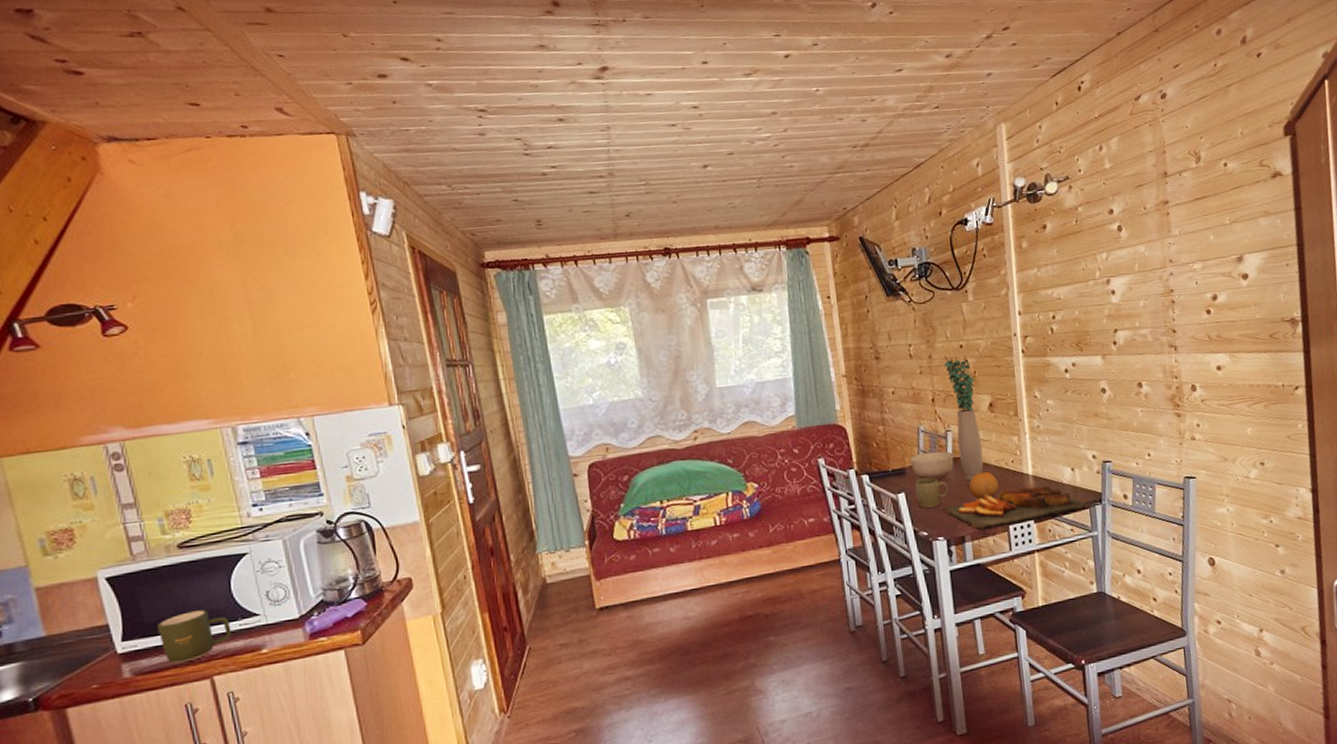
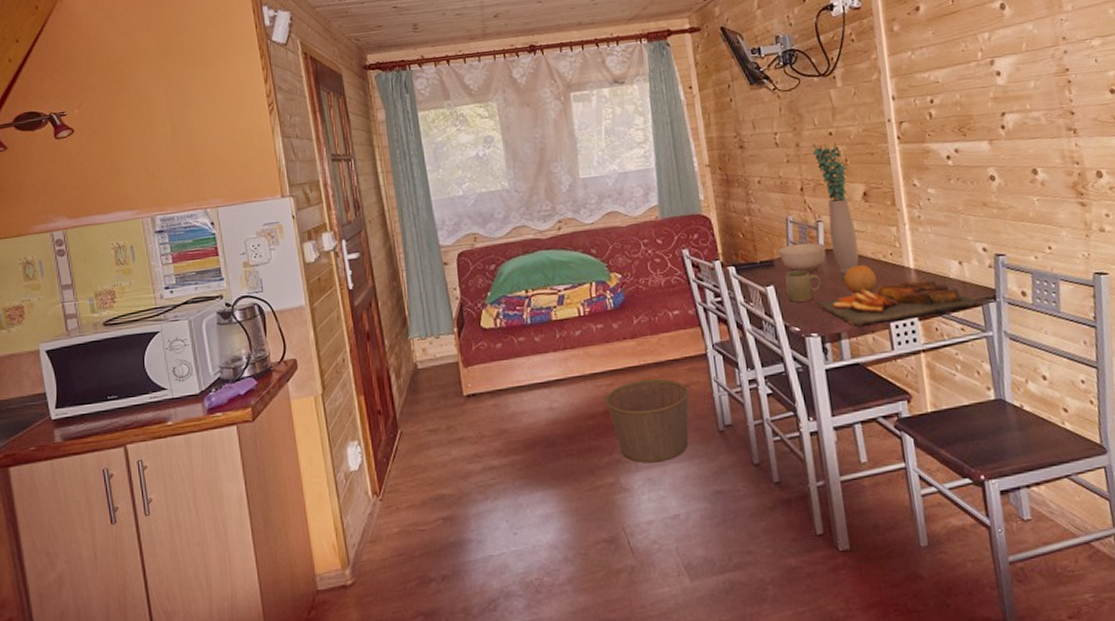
mug: present [156,609,232,664] -> none [83,382,143,432]
basket: none [738,584,823,666] -> present [602,378,690,463]

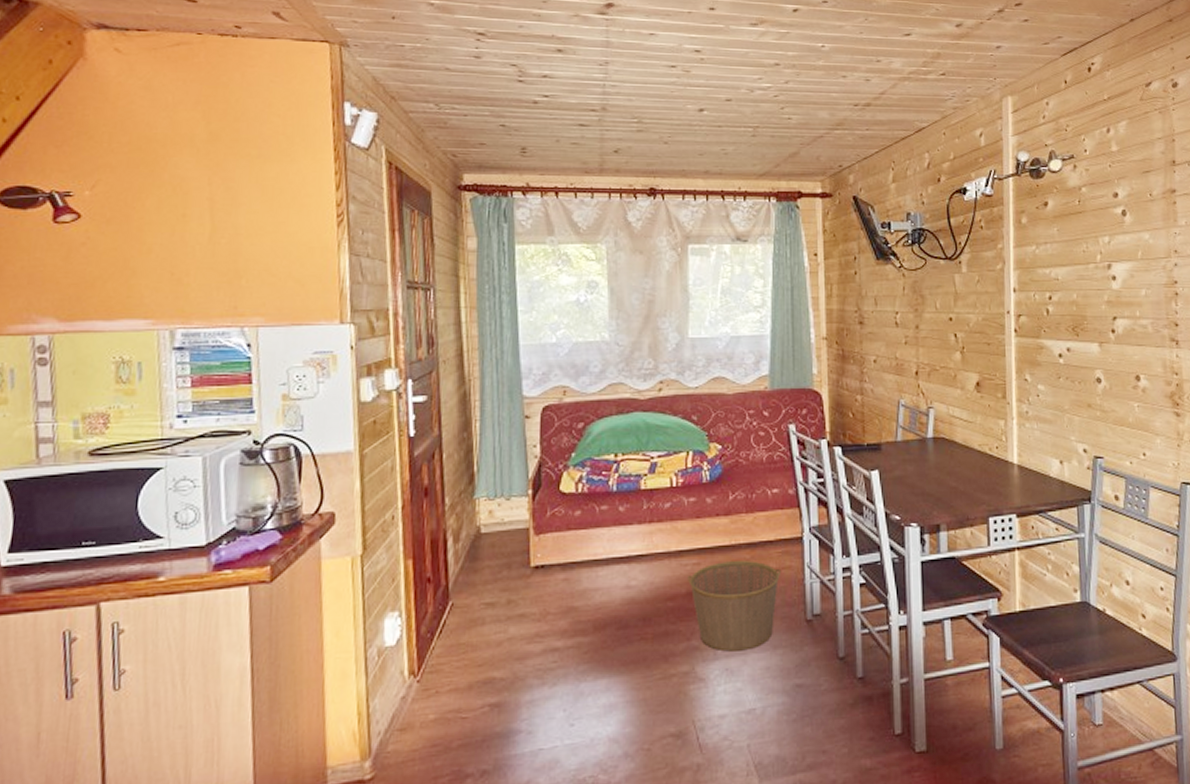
bowl: present [778,242,827,274] -> none [887,428,935,461]
mug: present [784,270,821,302] -> none [890,456,926,489]
vase: present [812,142,859,281] -> none [931,328,966,471]
food platter: present [814,281,978,327] -> none [917,477,1074,519]
fruit: present [843,264,878,295] -> none [949,455,981,486]

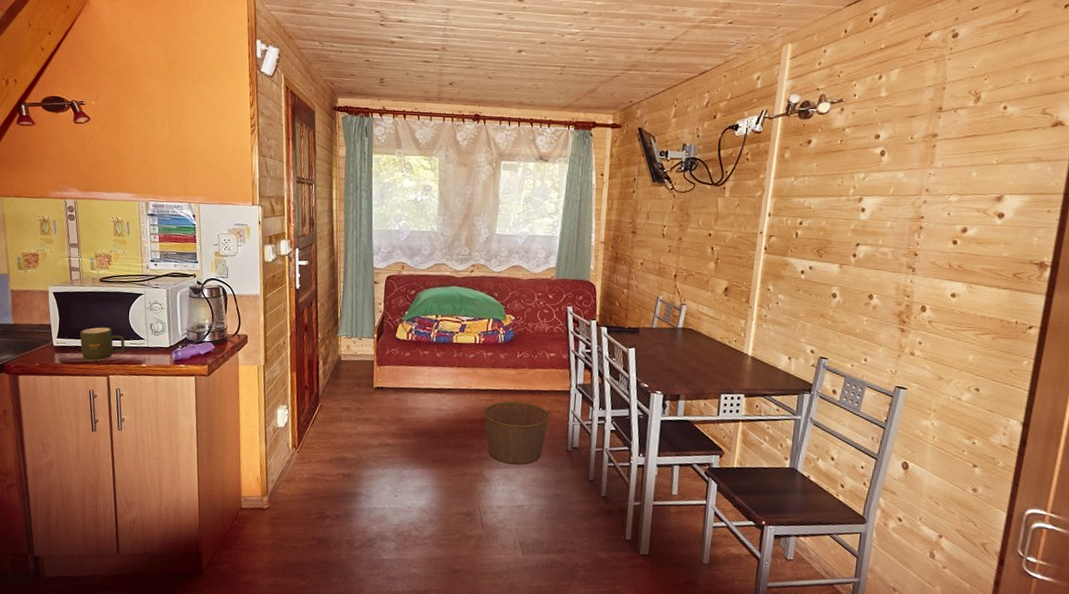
mug: none [49,526,130,584] -> present [79,327,125,362]

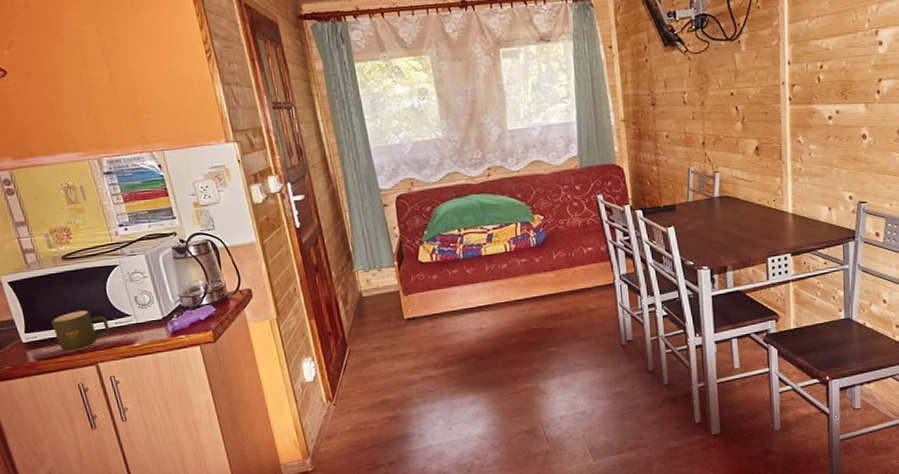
basket: present [481,401,551,465] -> none [525,304,599,372]

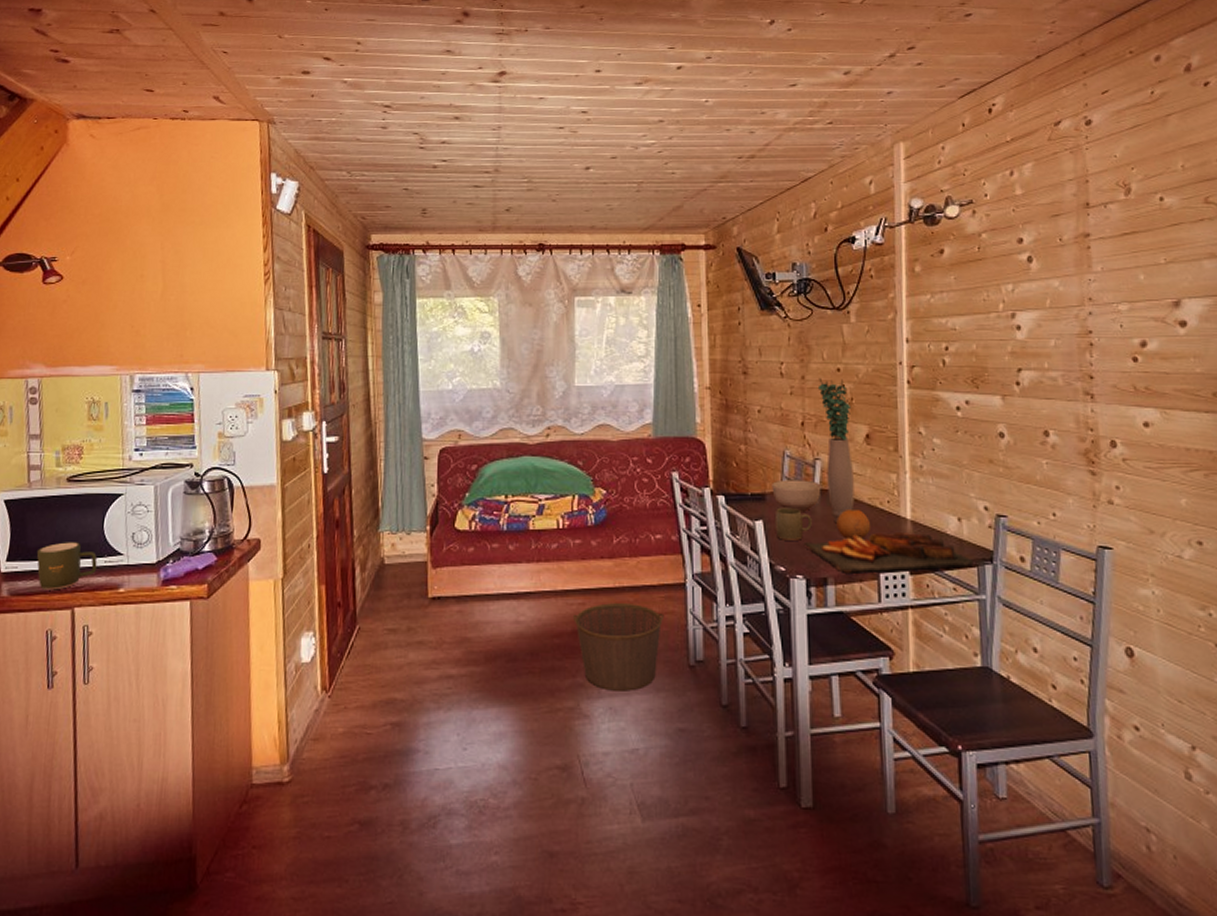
basket: none [525,304,599,372] -> present [572,603,663,691]
bowl: none [680,190,721,217] -> present [772,479,821,512]
mug: none [683,213,714,241] -> present [774,507,812,540]
food platter: none [707,223,840,261] -> present [803,532,974,574]
vase: none [715,101,748,223] -> present [817,378,855,524]
fruit: none [733,209,761,235] -> present [837,508,871,540]

